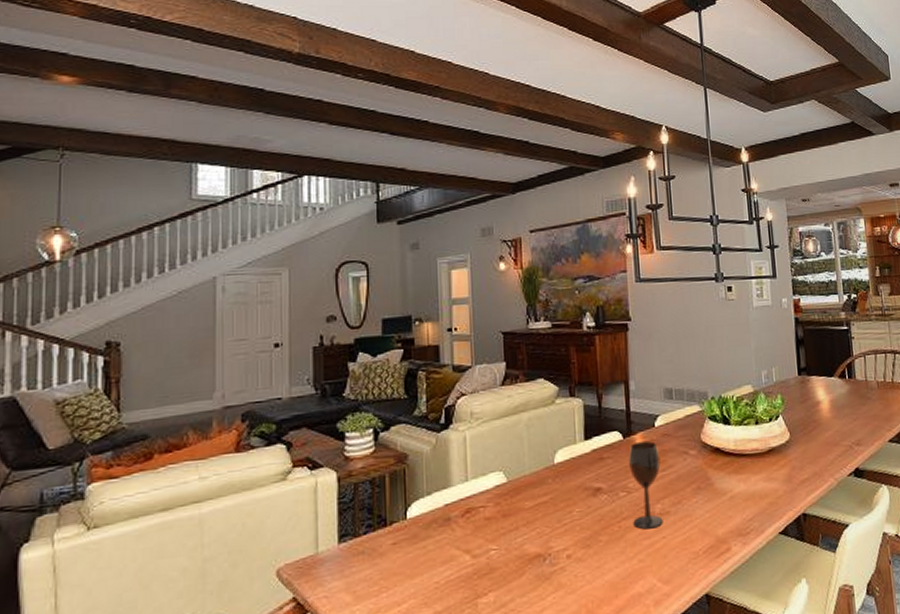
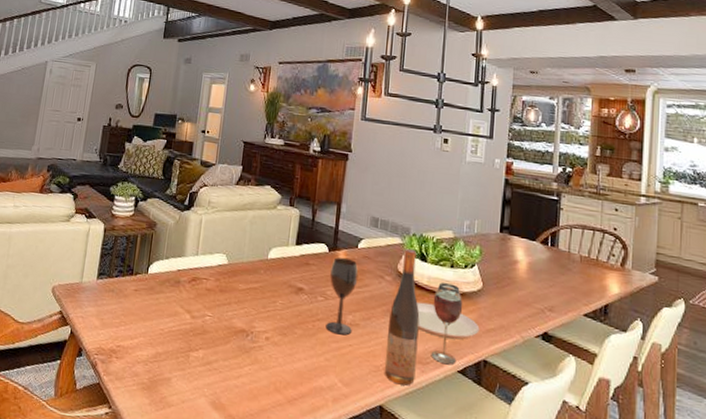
wine bottle: none [700,414,738,566] -> present [384,248,420,386]
plate: none [727,468,794,502] -> present [416,302,480,340]
wineglass: none [743,442,777,530] -> present [432,282,463,365]

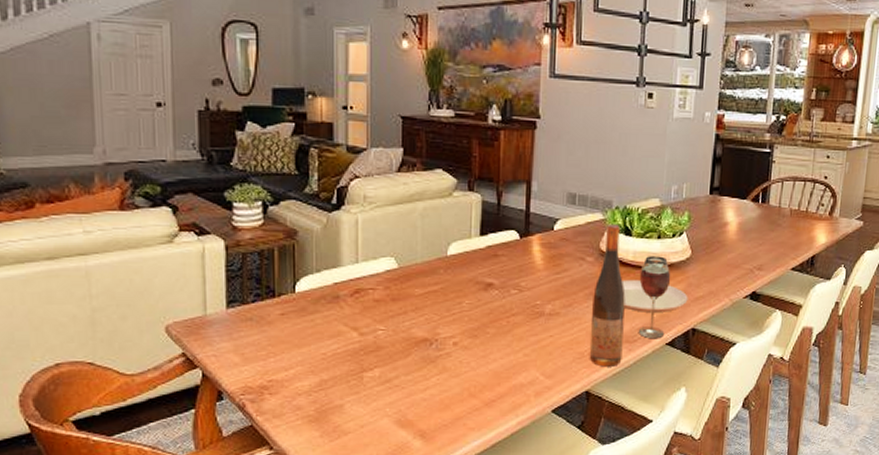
wine glass: present [325,257,359,335] -> none [522,242,556,327]

